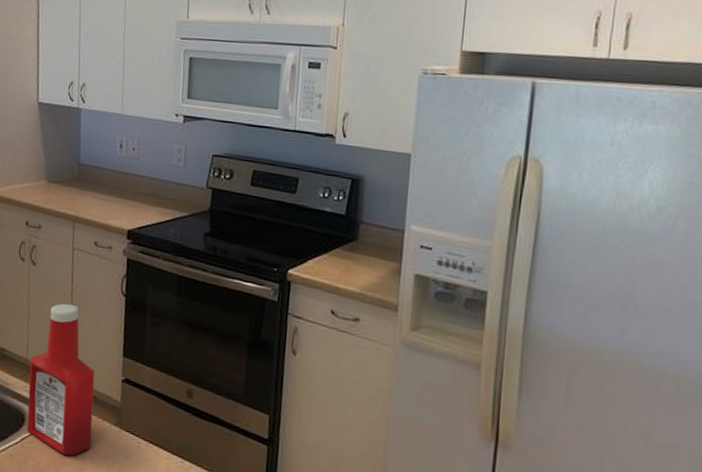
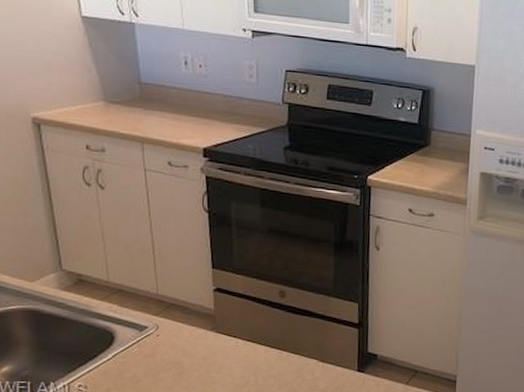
ketchup bottle: present [27,303,95,456] -> none [112,224,188,364]

